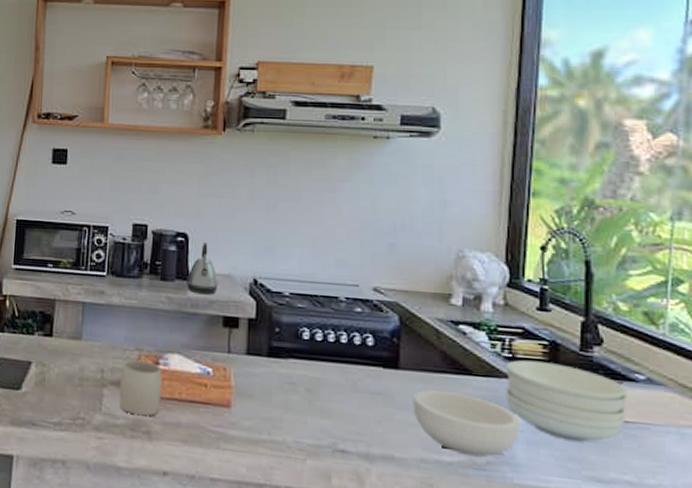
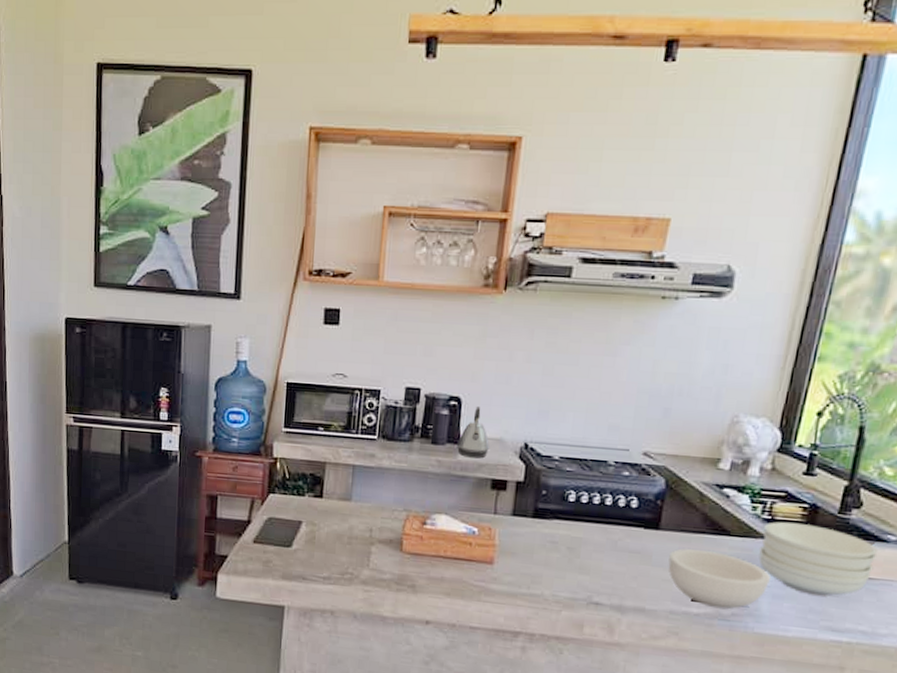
mug: present [119,359,163,417] -> none [386,519,429,572]

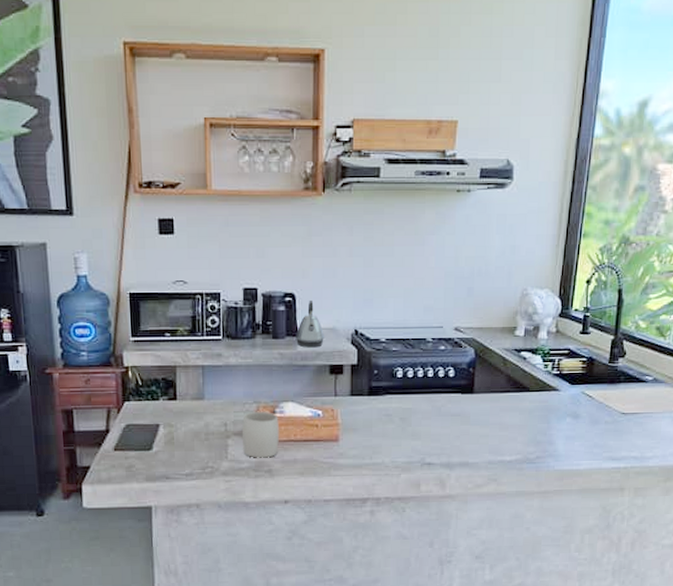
mug: none [386,519,429,572] -> present [241,411,280,458]
bowl: present [668,548,771,610] -> none [483,405,563,454]
bowl: present [758,521,877,596] -> none [552,374,639,433]

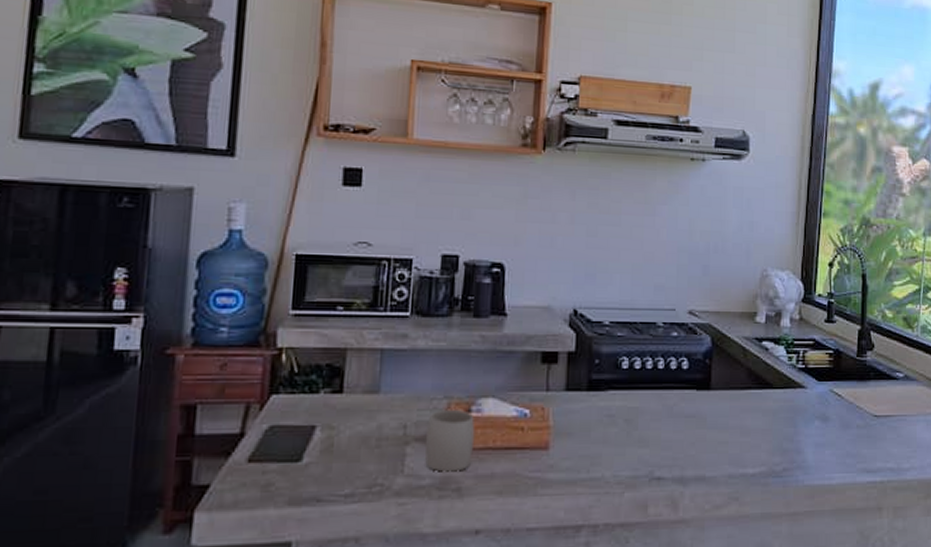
kettle: present [295,299,324,348] -> none [501,271,537,330]

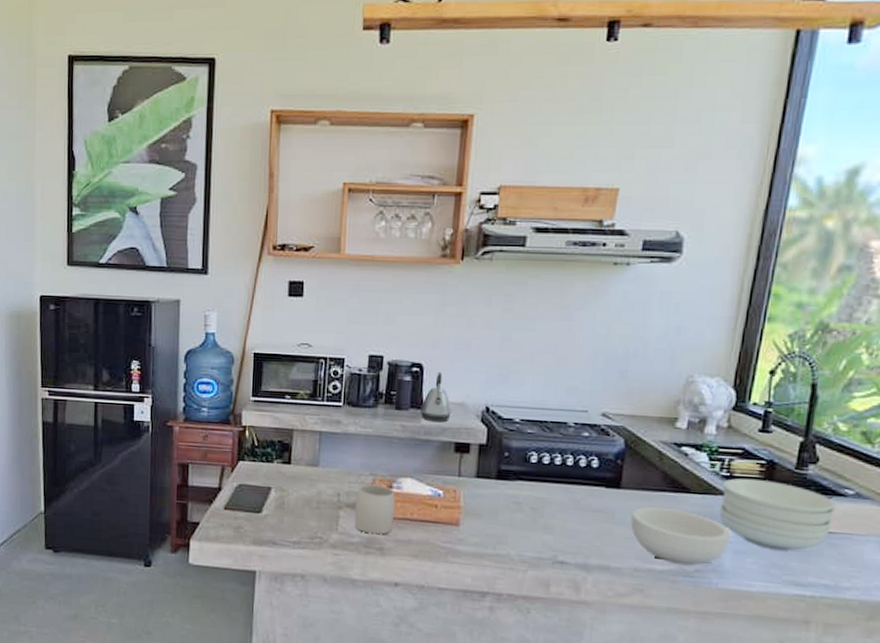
kettle: none [501,271,537,330] -> present [419,371,452,423]
bowl: none [722,405,811,466] -> present [630,507,732,566]
bowl: none [798,369,890,439] -> present [718,478,835,551]

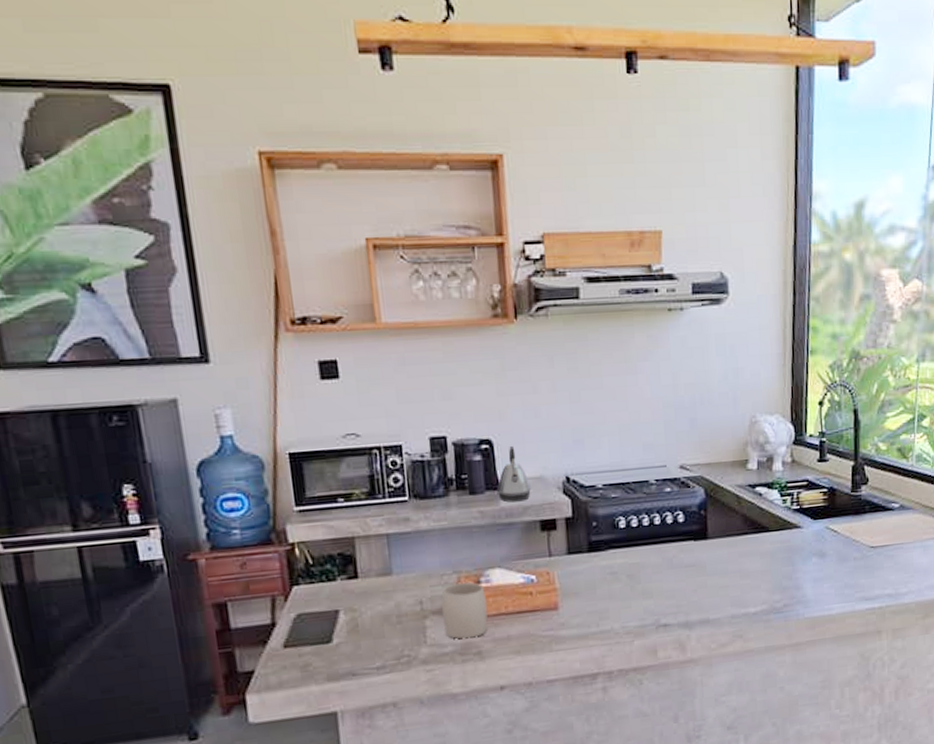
bowl: present [630,507,732,566] -> none [721,549,809,604]
bowl: present [718,478,835,551] -> none [794,507,887,571]

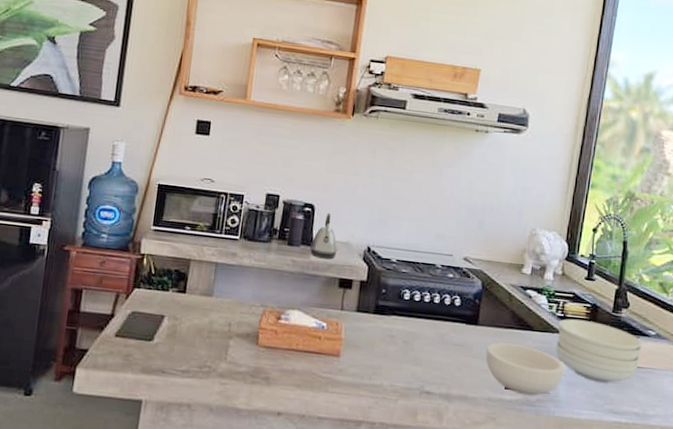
mug: present [441,582,488,640] -> none [243,314,283,365]
bowl: none [721,549,809,604] -> present [485,342,565,396]
bowl: none [794,507,887,571] -> present [555,319,642,383]

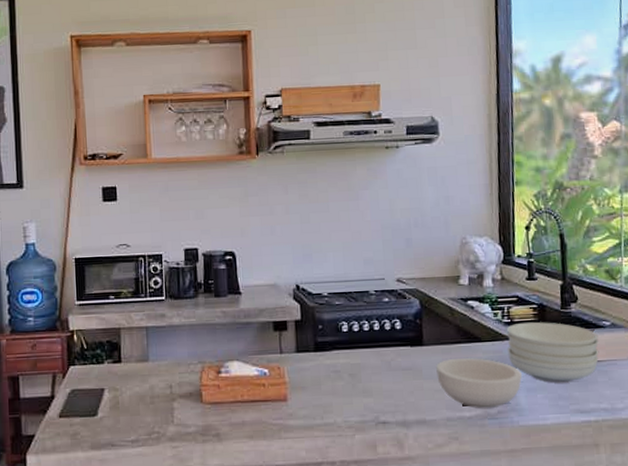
kettle: present [309,212,338,260] -> none [237,257,266,305]

